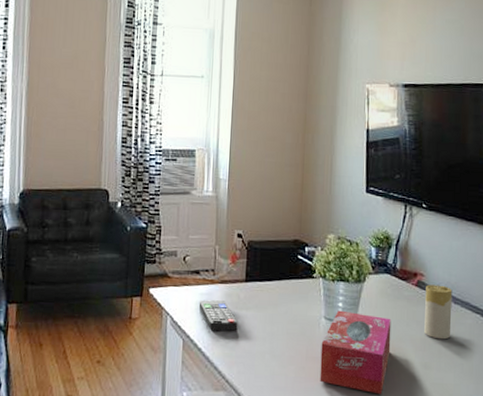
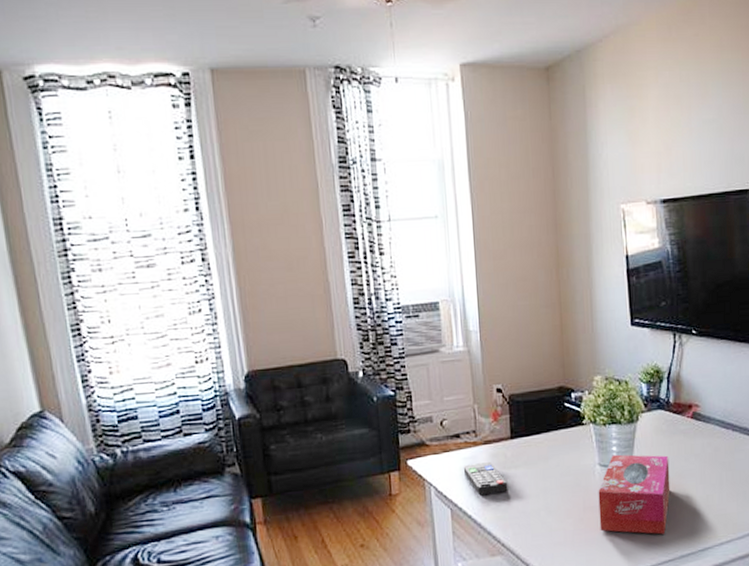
candle: present [424,284,453,340] -> none [702,413,731,470]

